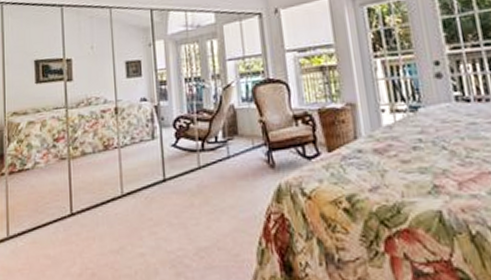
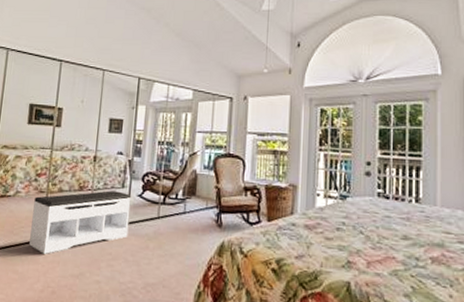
bench: none [55,144,168,231] -> present [29,190,131,254]

